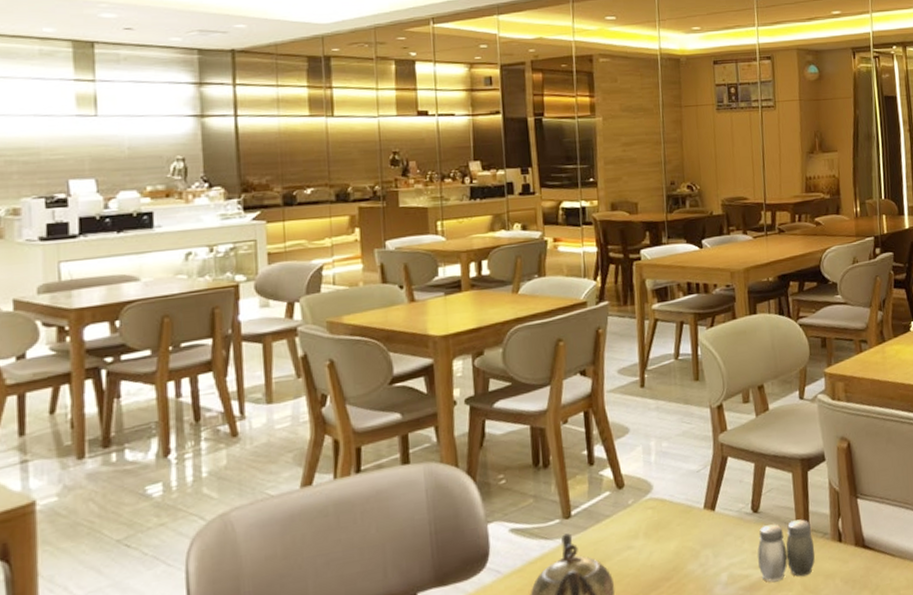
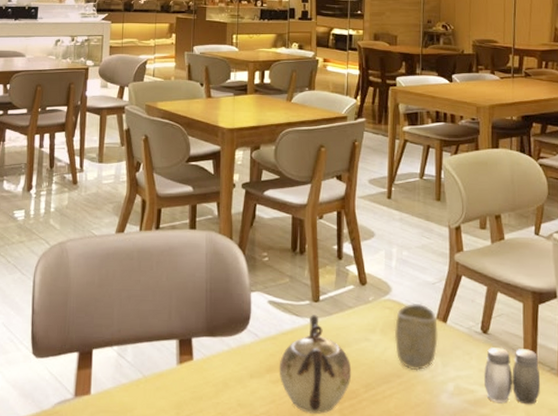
cup: none [658,495,708,569] -> present [394,303,438,371]

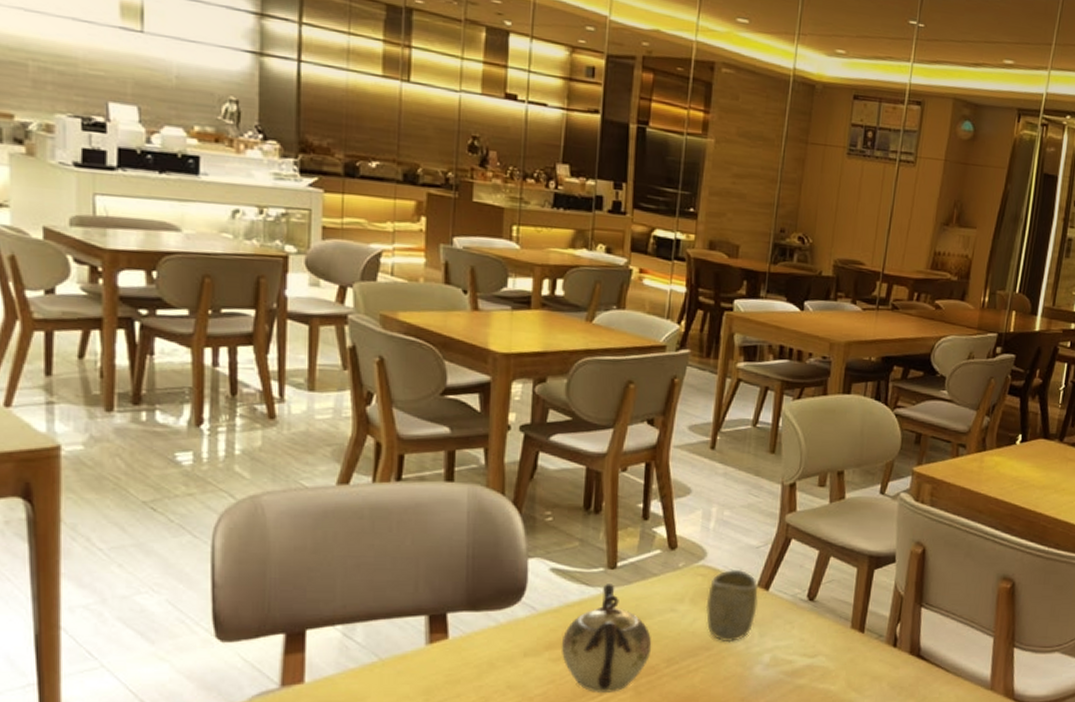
salt and pepper shaker: present [484,347,541,405] -> none [805,616,867,673]

